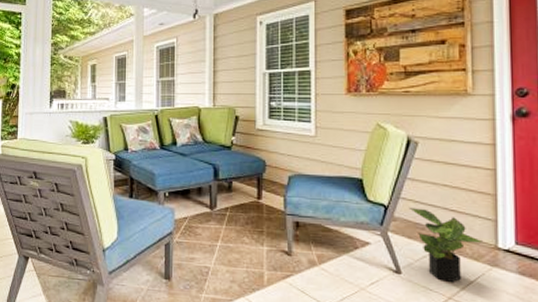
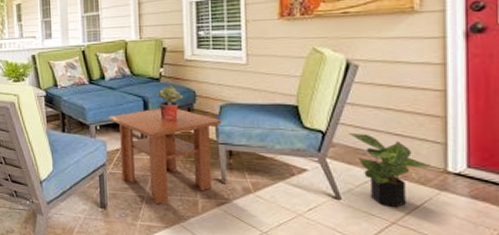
coffee table: none [178,176,290,276] -> present [109,108,222,204]
potted plant: none [227,153,254,190] -> present [157,85,184,121]

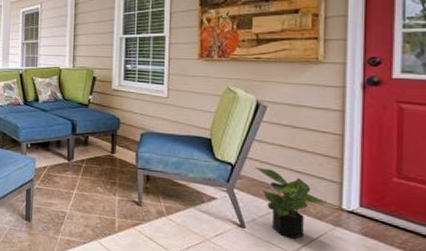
coffee table: present [109,108,222,204] -> none [39,131,142,221]
potted plant: present [157,85,184,121] -> none [84,111,109,145]

